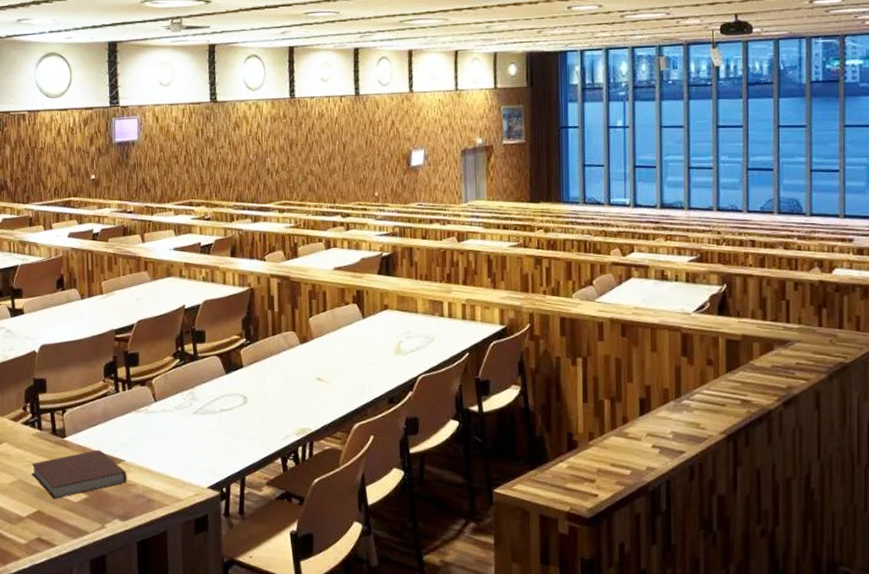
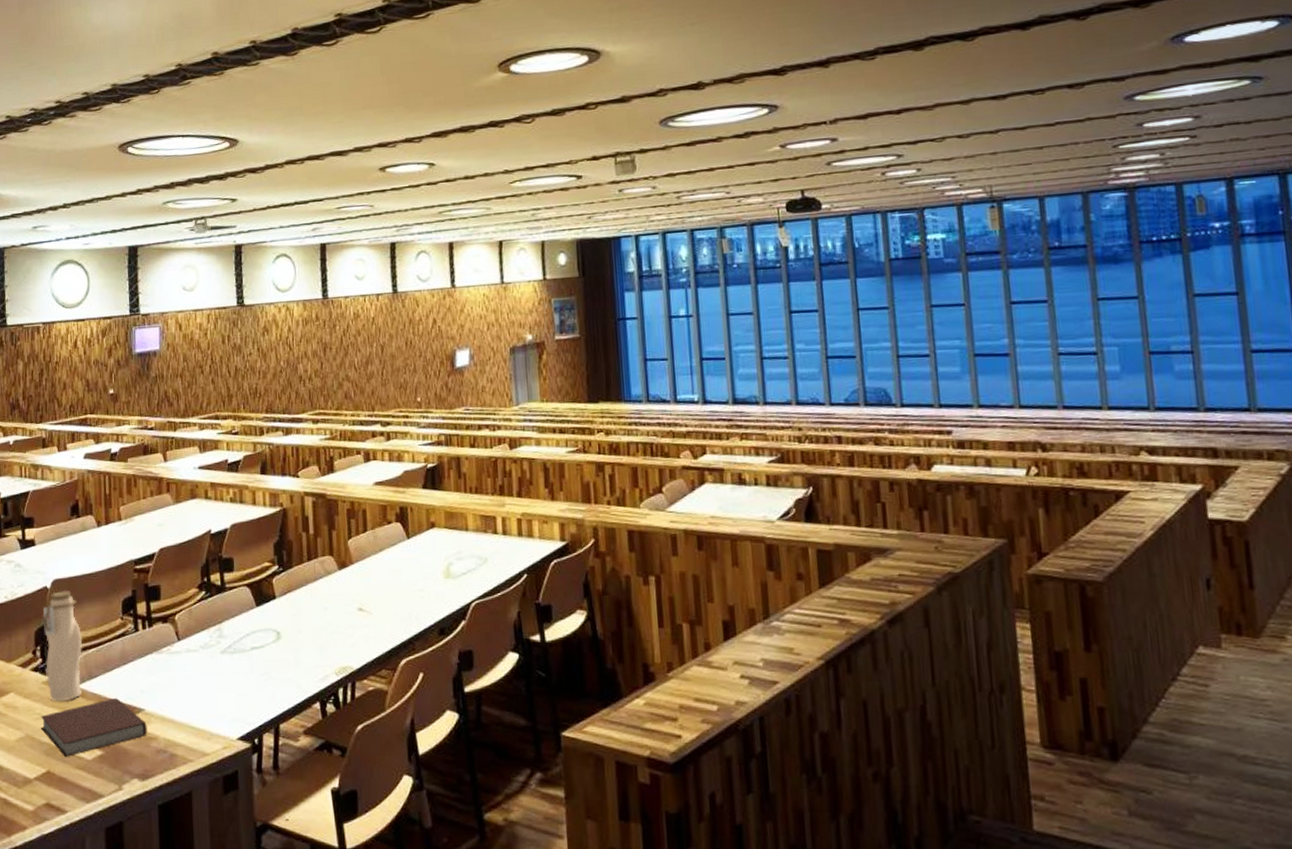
water bottle: none [32,354,69,452] -> present [43,590,83,702]

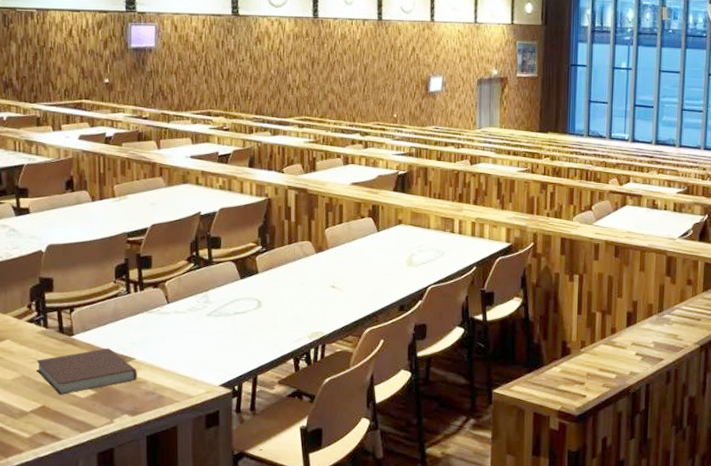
water bottle: present [43,590,83,702] -> none [38,254,77,349]

